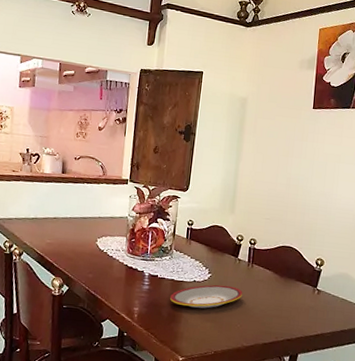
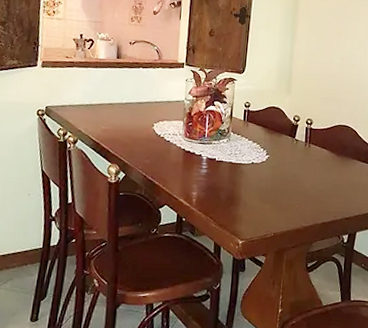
plate: present [170,284,243,309] -> none [229,166,301,190]

